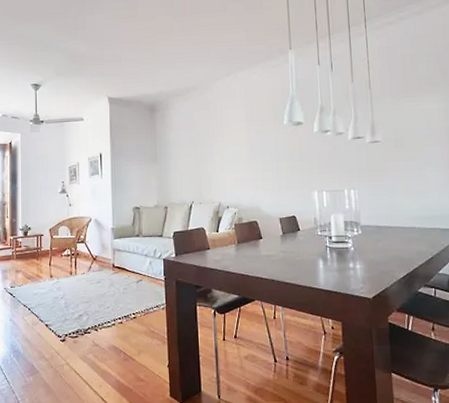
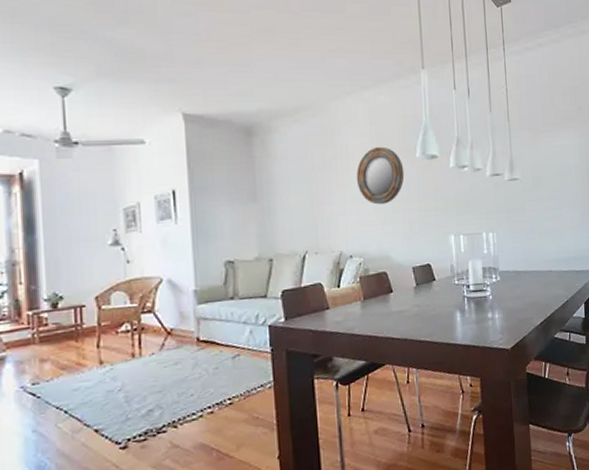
home mirror: none [233,116,274,165] -> present [356,146,405,205]

